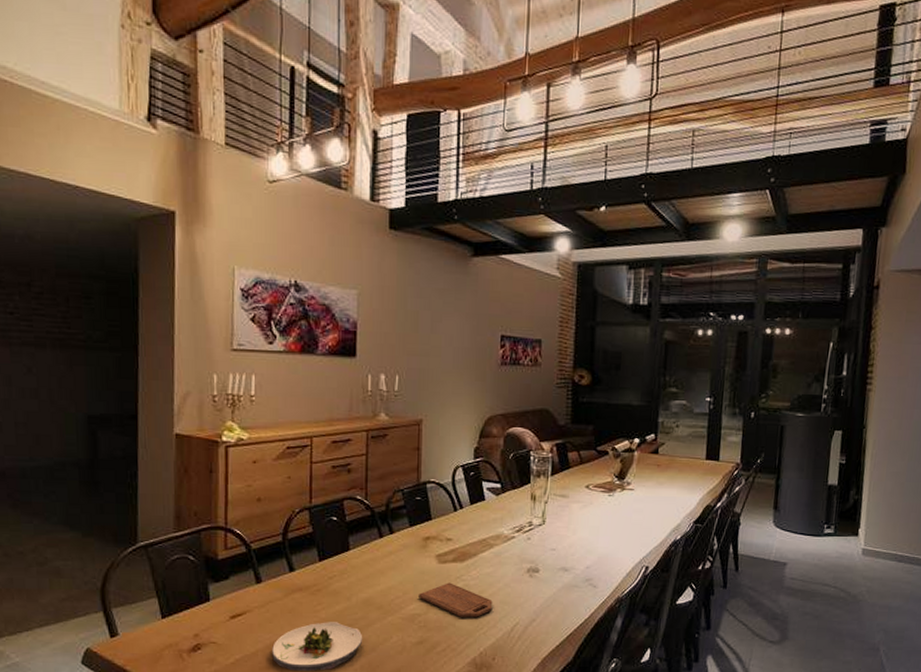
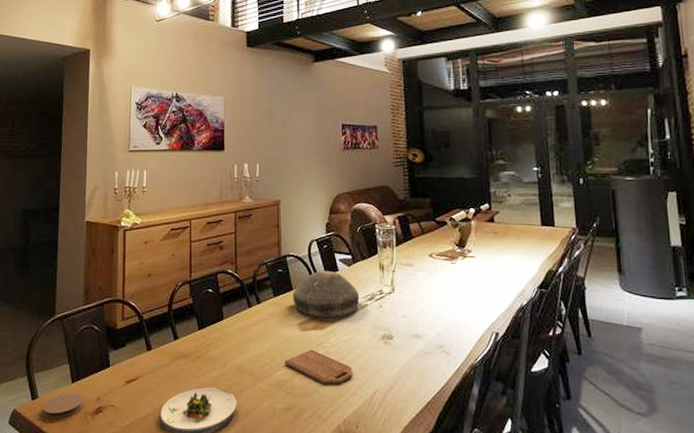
coaster: none [125,629,178,657] -> present [43,392,84,419]
bowl: none [431,499,507,549] -> present [292,270,360,317]

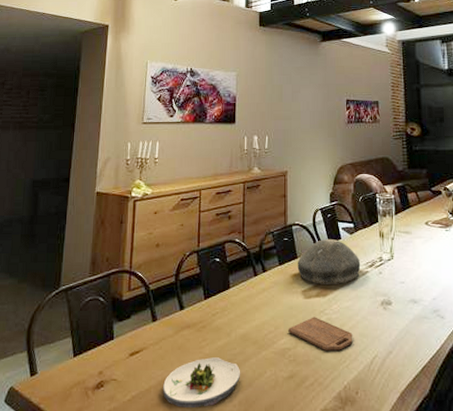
coaster: present [43,392,84,419] -> none [41,367,85,395]

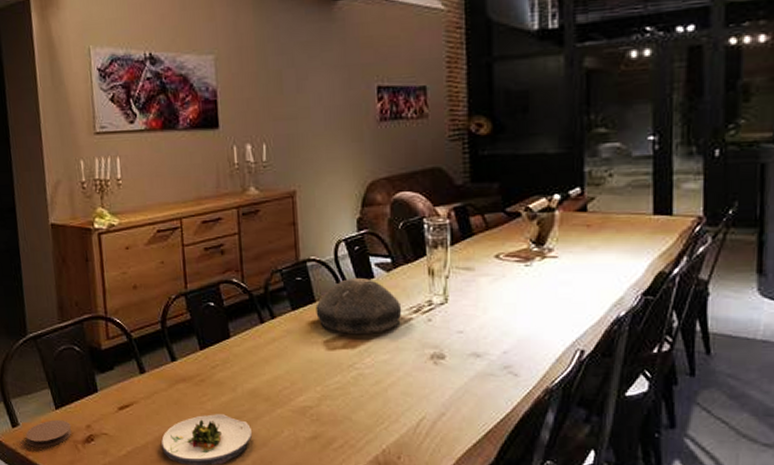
coaster: none [41,367,85,395] -> present [25,419,72,447]
cutting board: present [288,317,353,350] -> none [308,371,393,410]

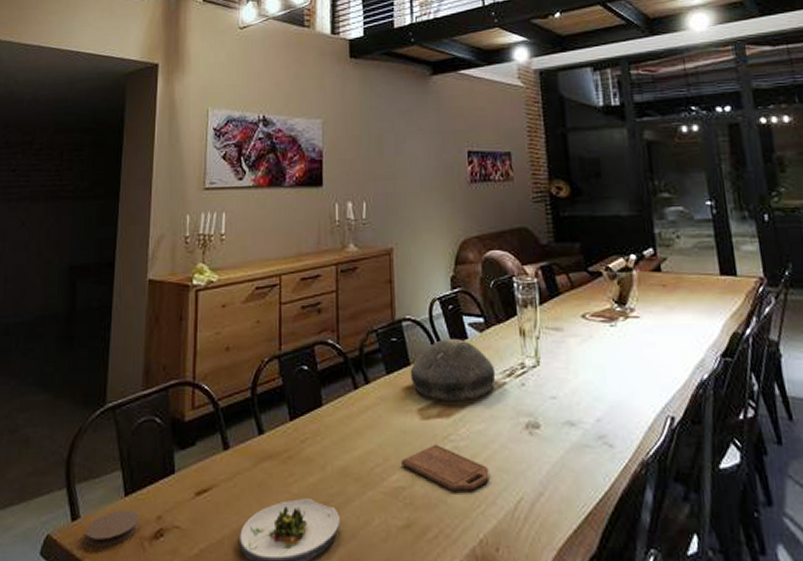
cutting board: none [308,371,393,410] -> present [401,444,489,491]

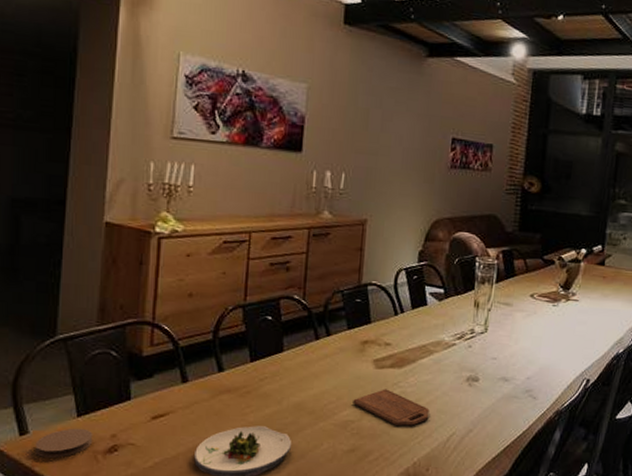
bowl: present [410,338,496,400] -> none [370,303,448,356]

